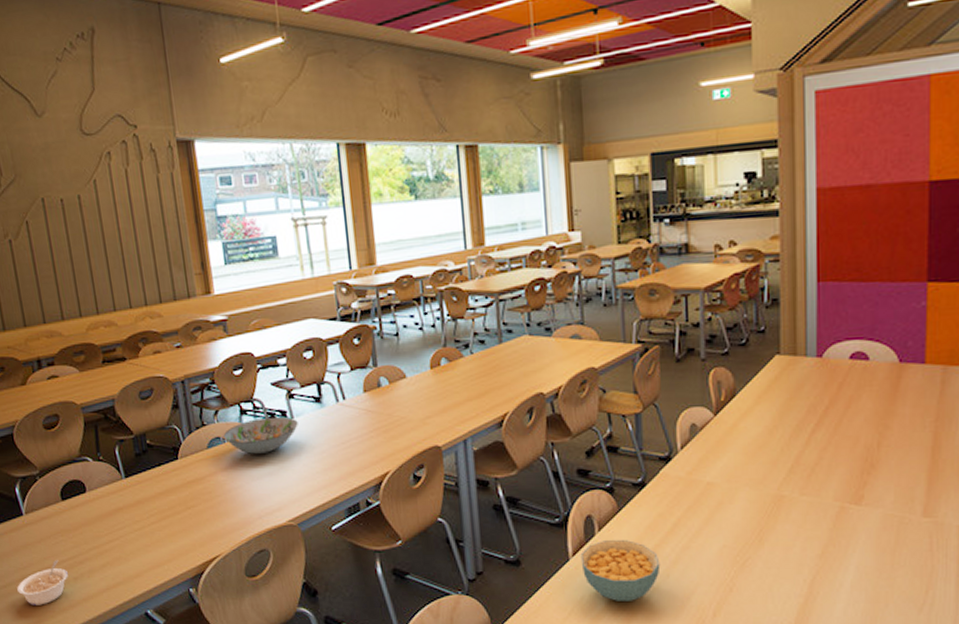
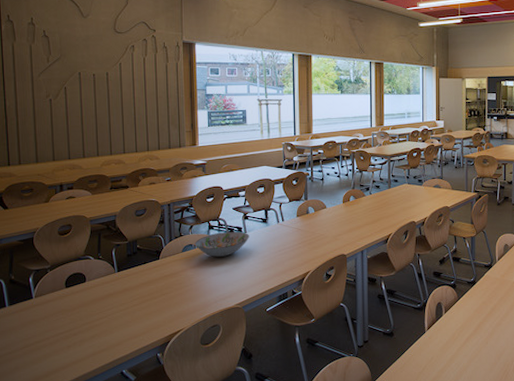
legume: present [17,560,68,605] -> none [20,333,63,368]
cereal bowl: present [580,540,661,601] -> none [432,319,483,360]

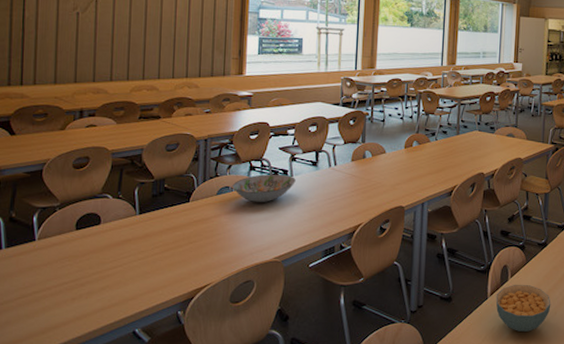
cereal bowl: none [432,319,483,360] -> present [495,285,551,332]

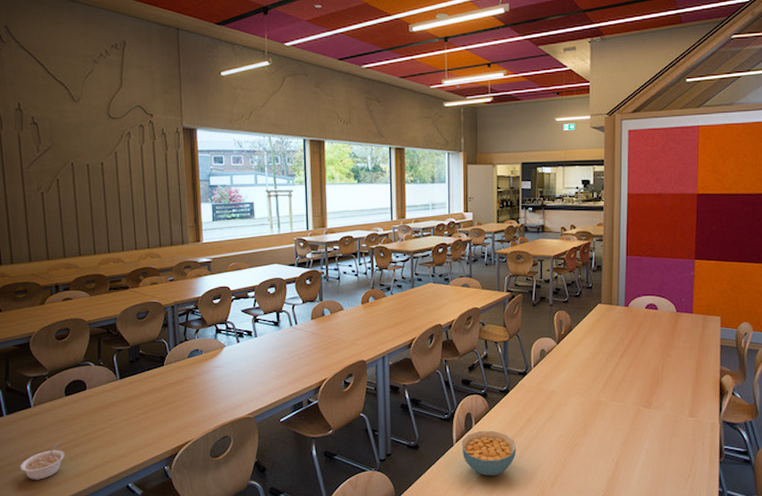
legume: none [14,282,67,322] -> present [20,444,65,480]
decorative bowl: present [232,173,296,202] -> none [201,335,260,363]

